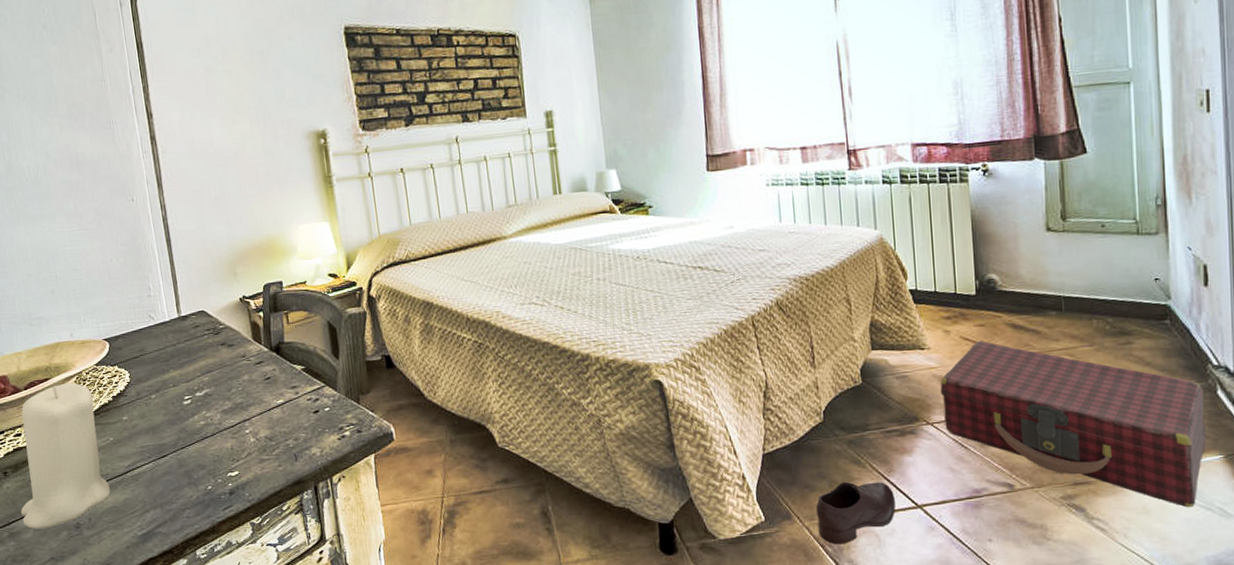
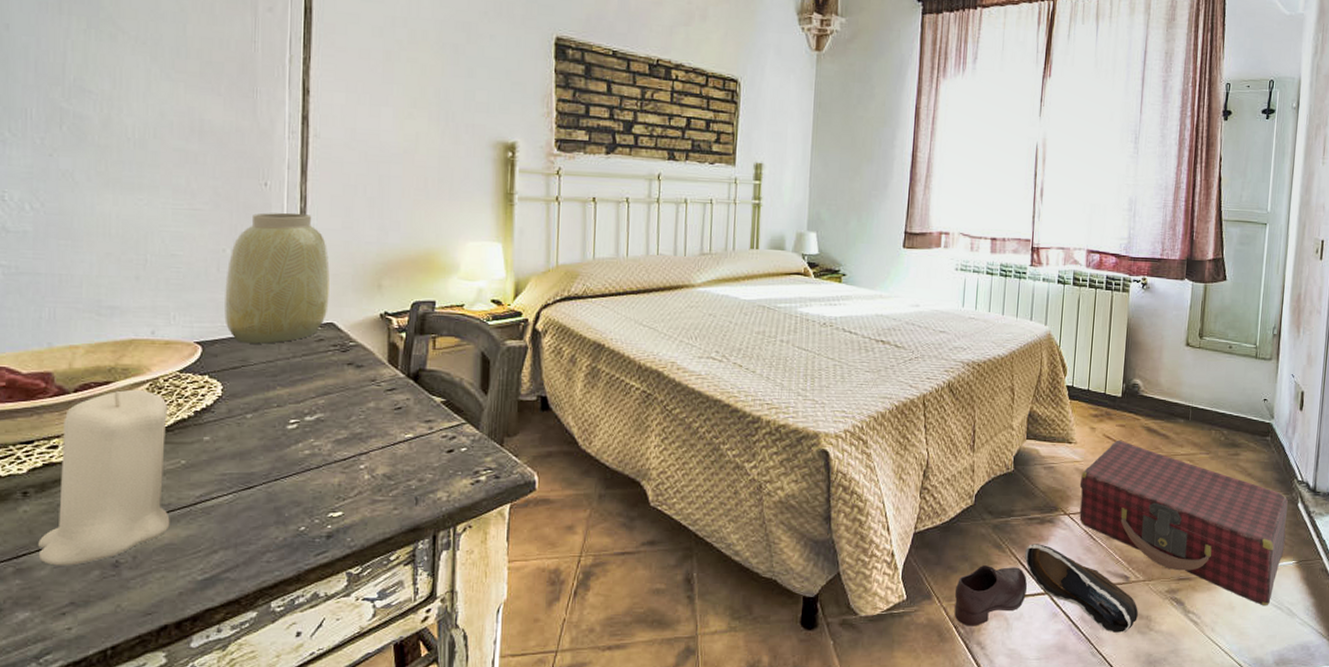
vase: none [115,220,199,336] -> present [224,212,330,344]
shoe: none [887,456,1030,545] -> present [1024,544,1138,634]

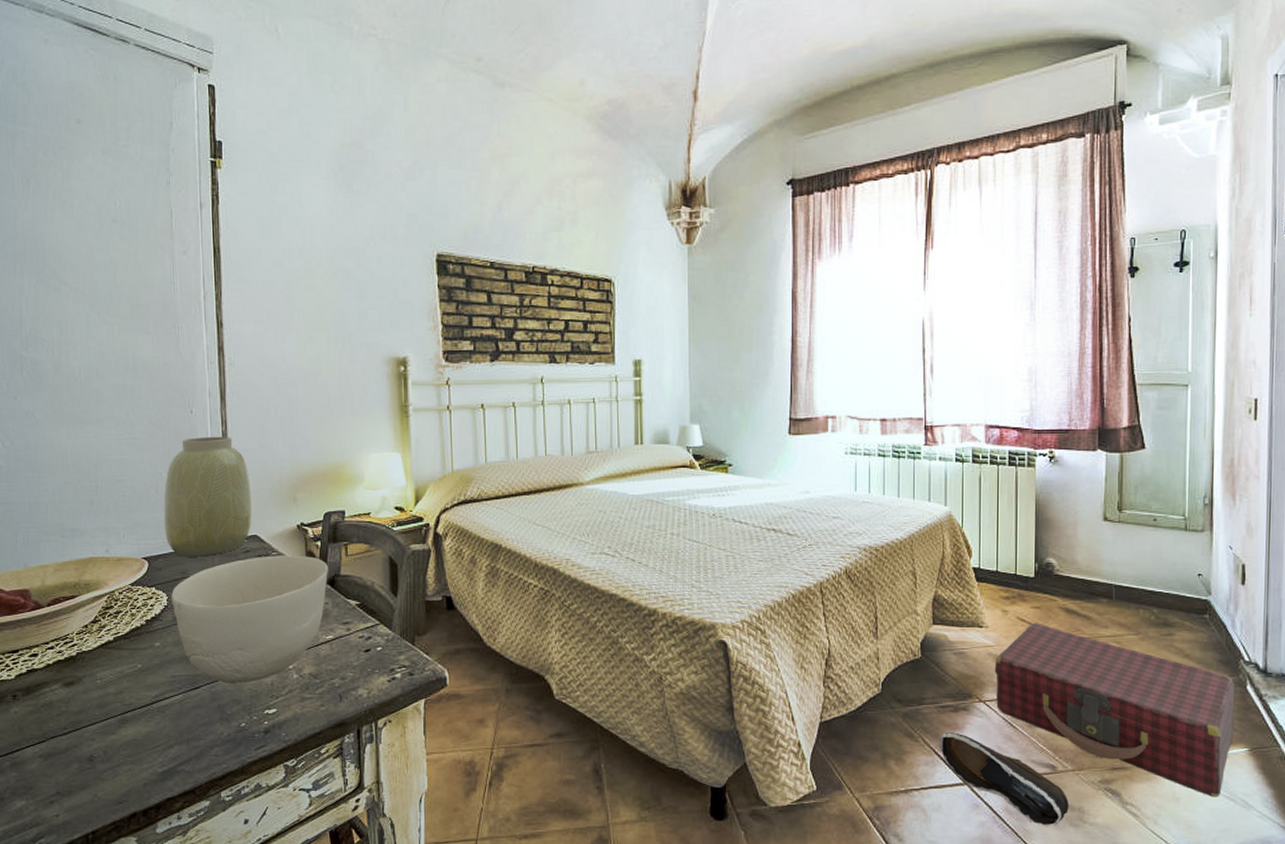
candle: present [38,389,170,566] -> none [28,602,132,760]
bowl: none [227,345,412,485] -> present [171,555,328,685]
shoe: present [954,566,1027,626] -> none [867,755,943,818]

